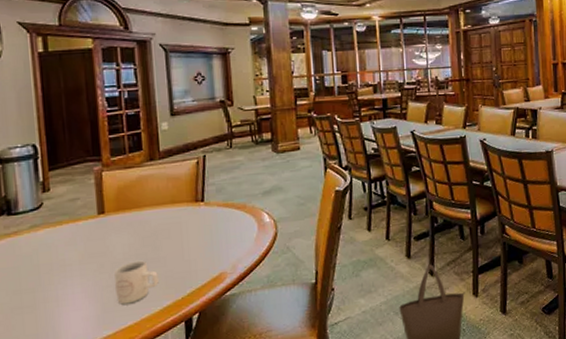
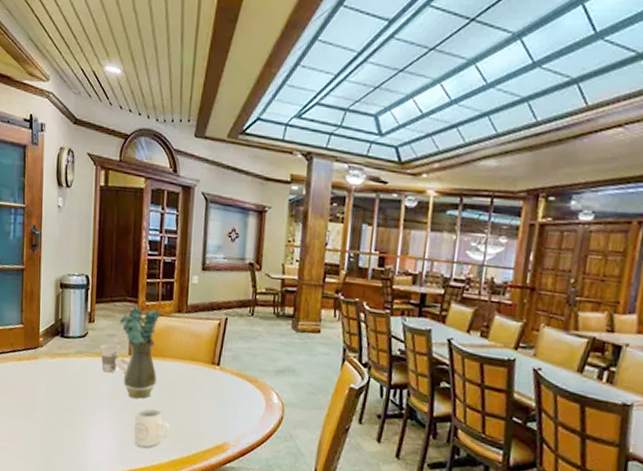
cup: none [60,207,100,239] -> present [100,343,129,373]
vase: none [82,160,135,257] -> present [120,304,160,399]

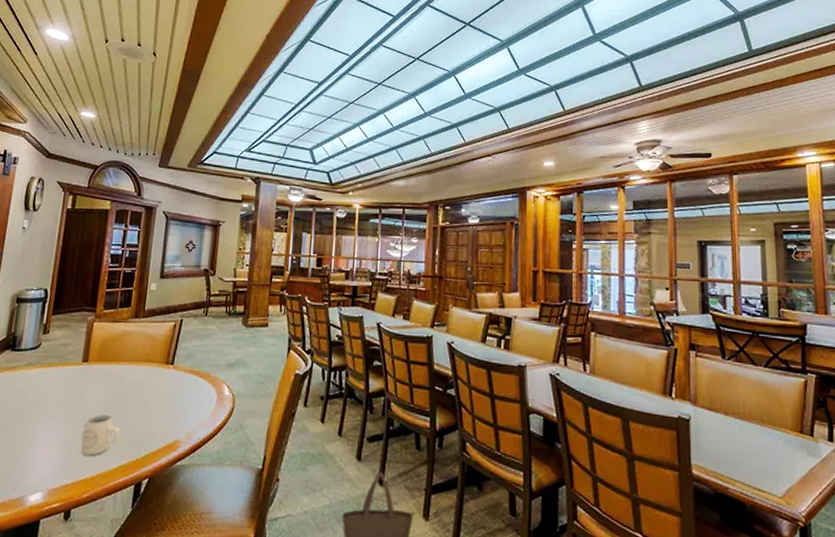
cup: present [100,343,129,373] -> none [52,353,82,382]
vase: present [120,304,160,399] -> none [74,313,118,405]

